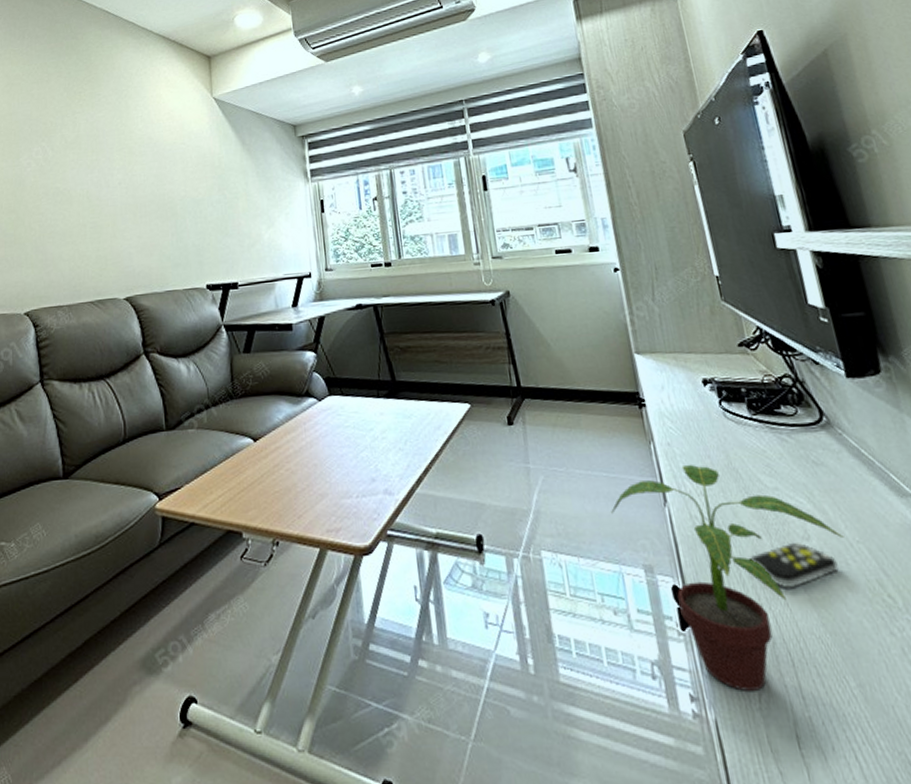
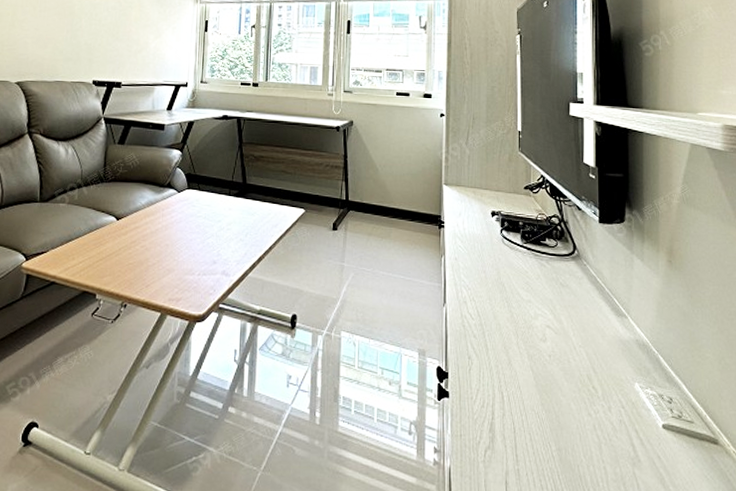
potted plant: present [611,464,844,691] -> none [402,276,571,448]
remote control: present [748,541,839,588] -> none [498,342,562,375]

